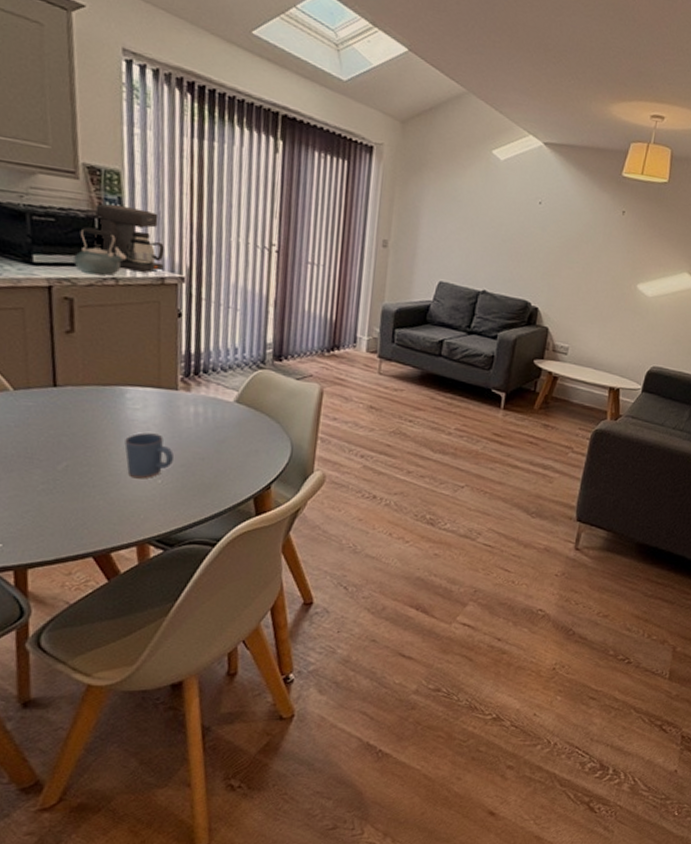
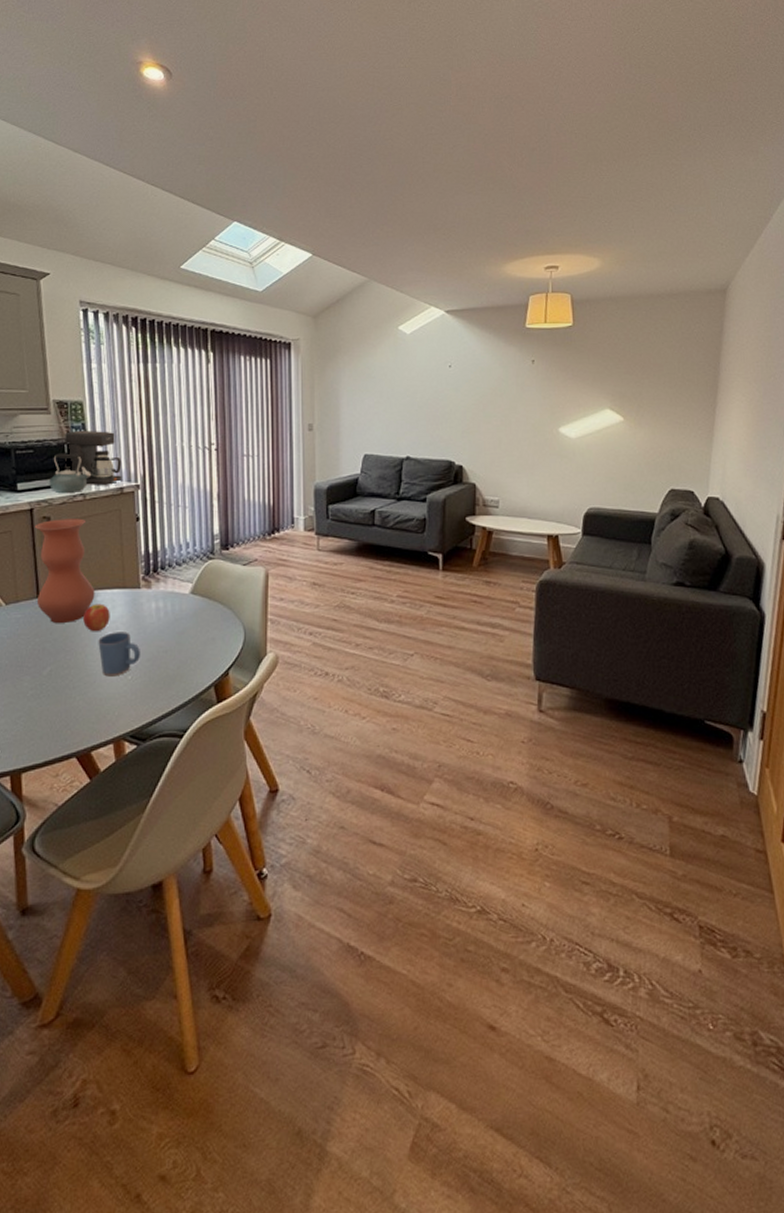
vase: none [52,302,125,418] -> present [34,518,95,623]
fruit: none [108,400,141,431] -> present [83,604,110,632]

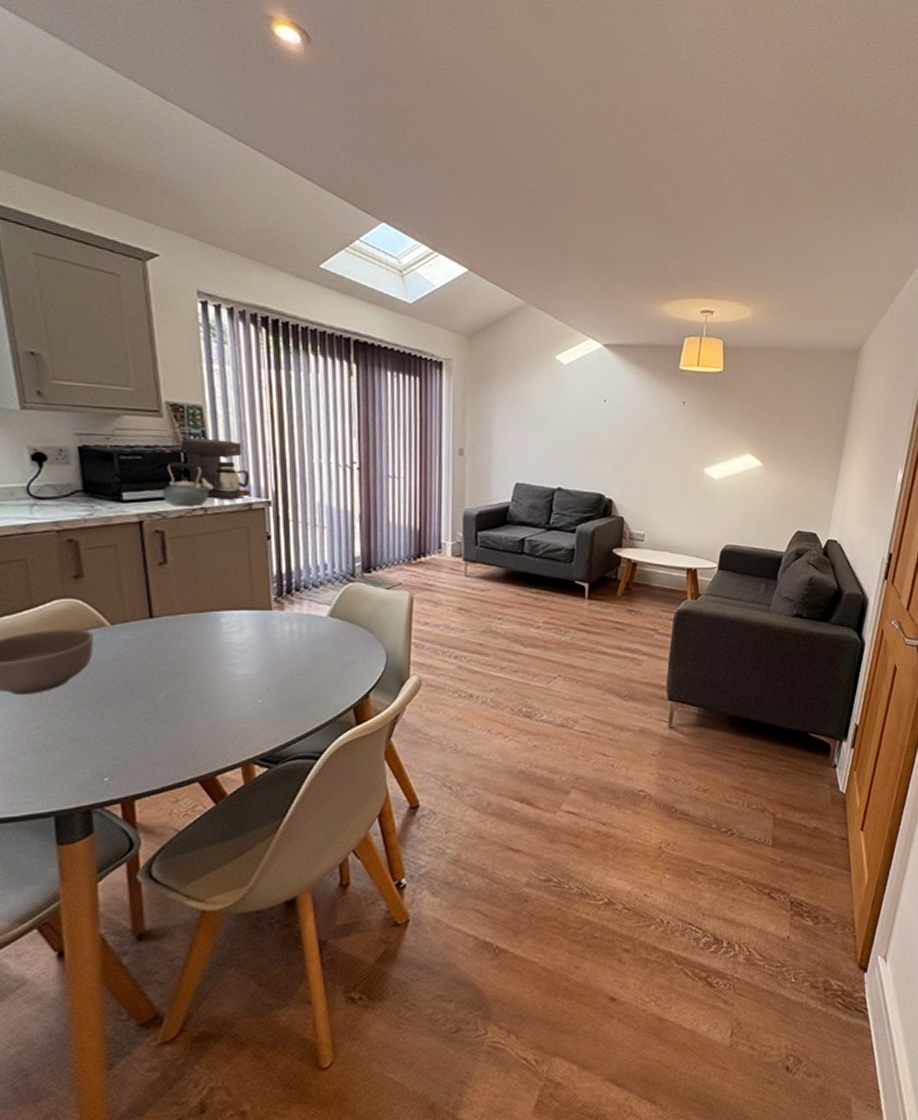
vase: present [34,518,95,623] -> none [144,534,220,645]
fruit: present [83,604,110,632] -> none [206,625,237,655]
mug: present [98,632,140,677] -> none [223,654,272,700]

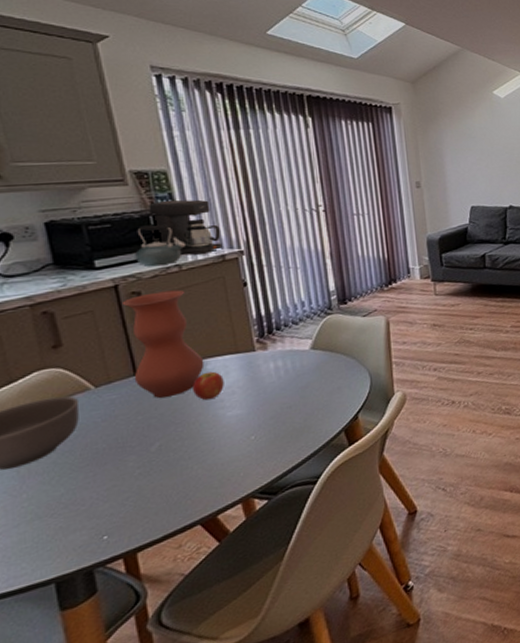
vase: none [144,534,220,645] -> present [121,290,205,398]
fruit: none [206,625,237,655] -> present [193,371,224,401]

